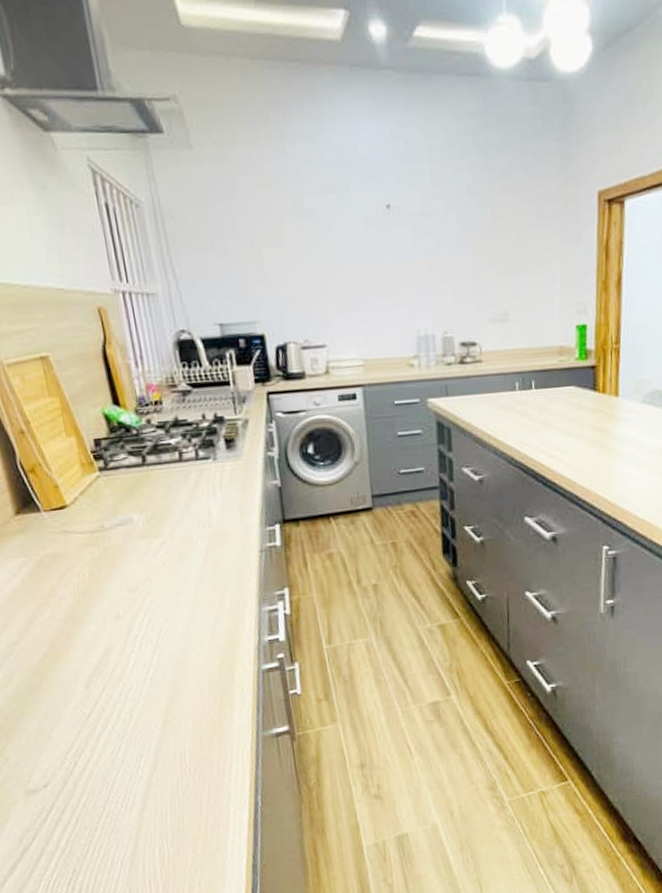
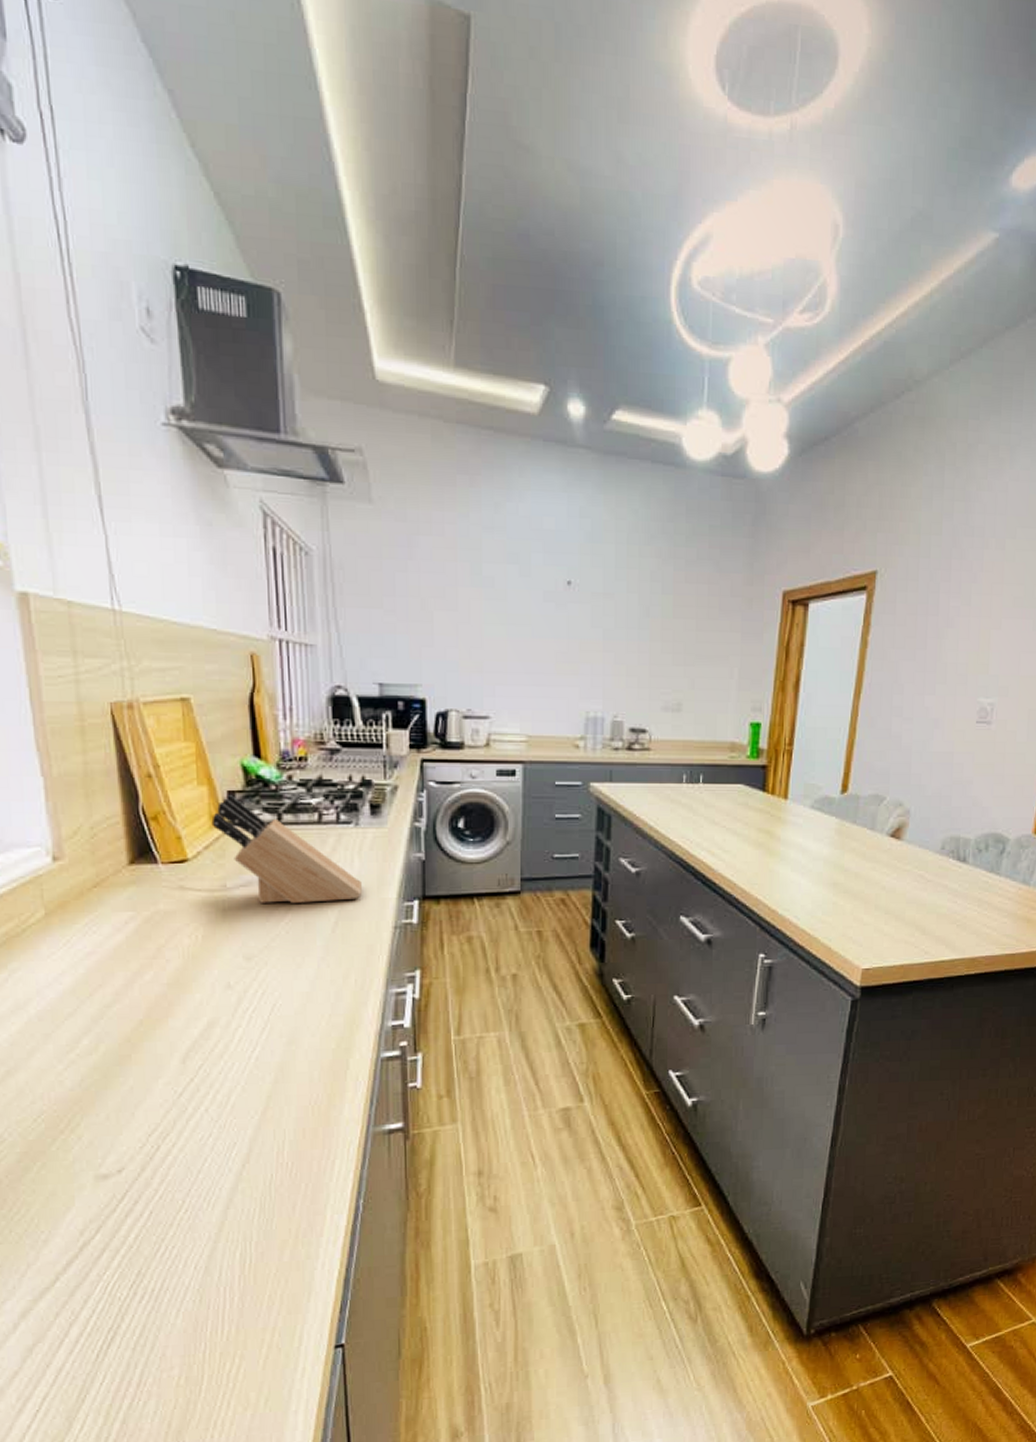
knife block: none [83,443,227,540] -> present [211,795,362,903]

